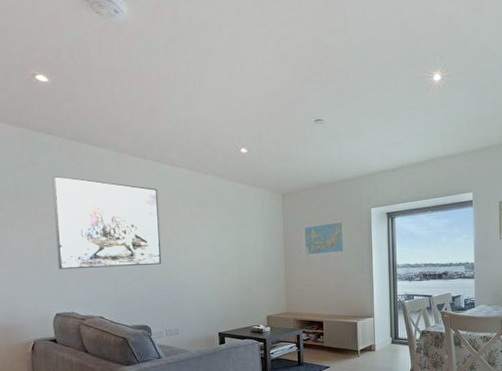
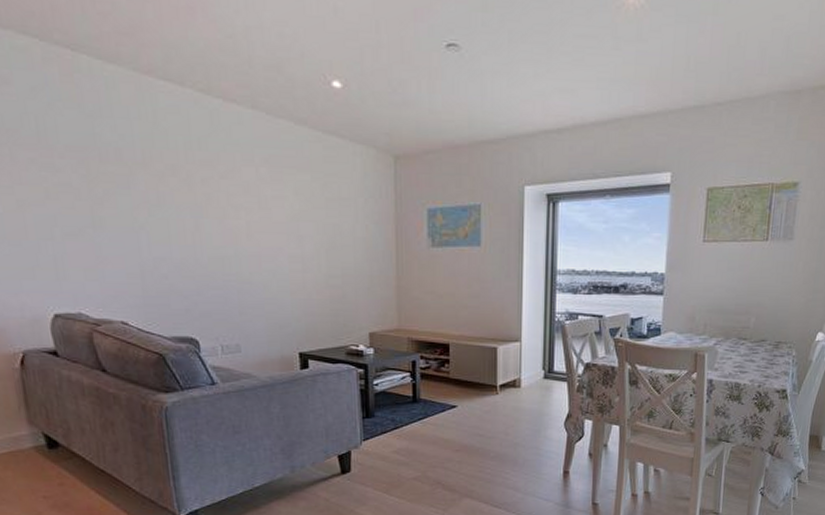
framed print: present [52,175,162,270] -> none [34,102,213,251]

